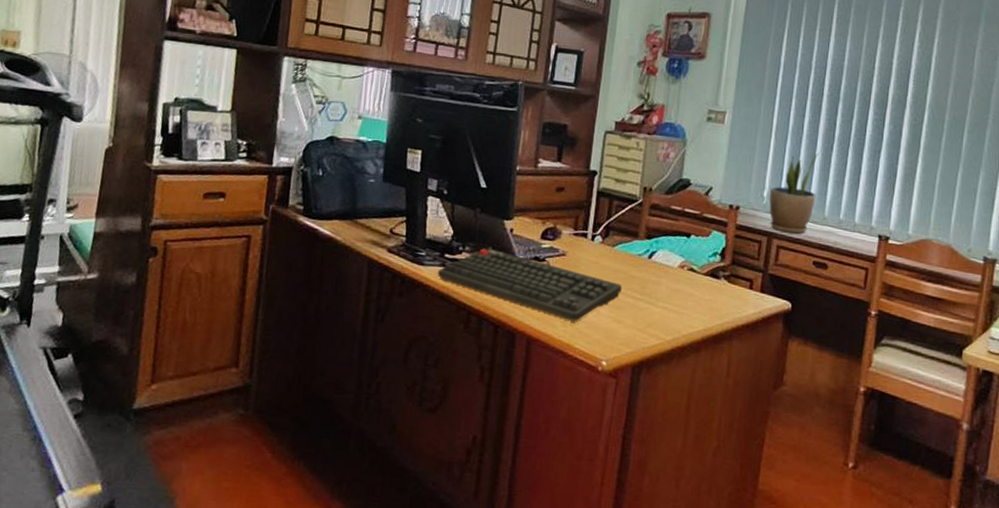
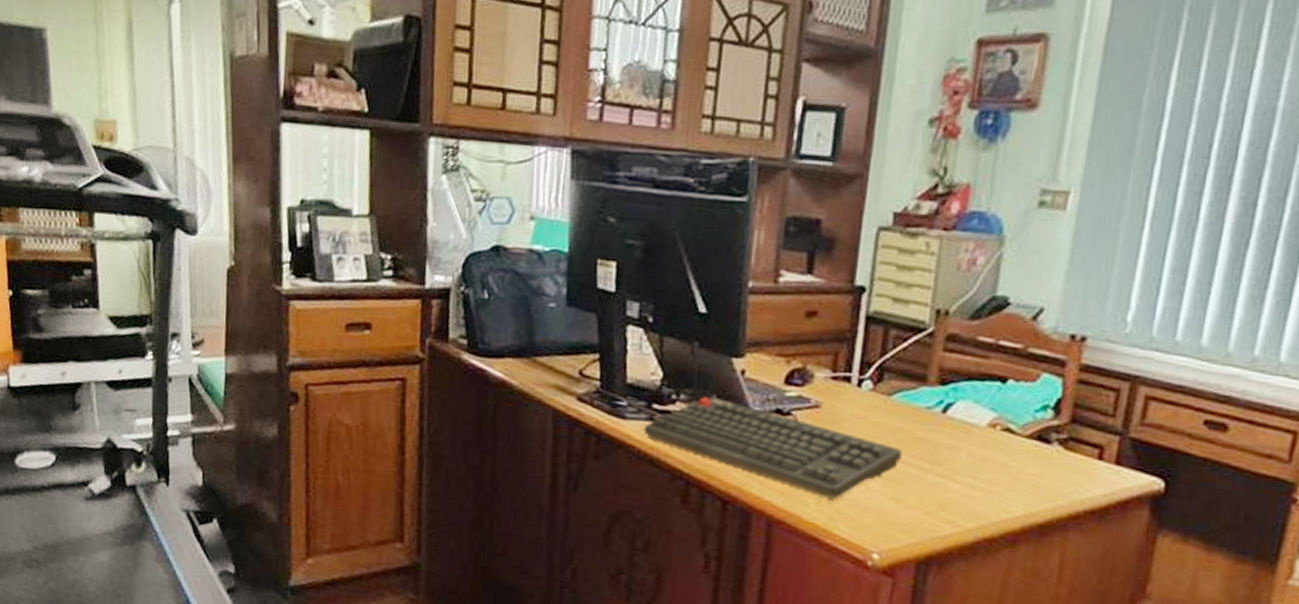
potted plant: present [769,152,819,234] -> none [1135,251,1224,378]

